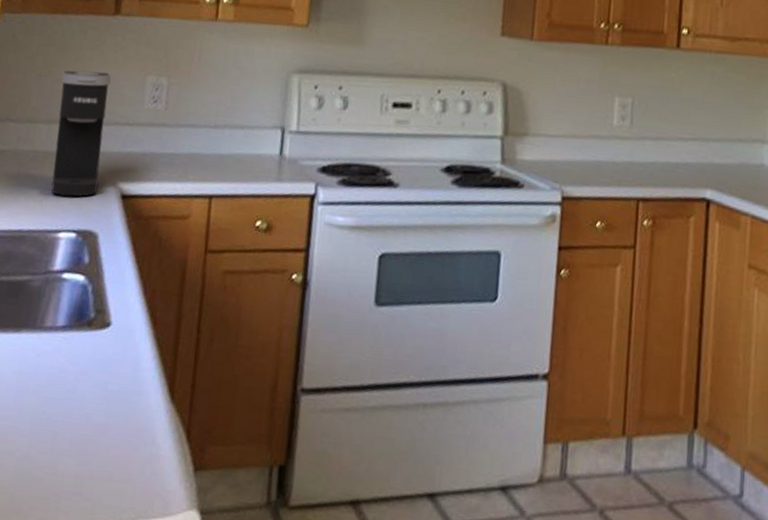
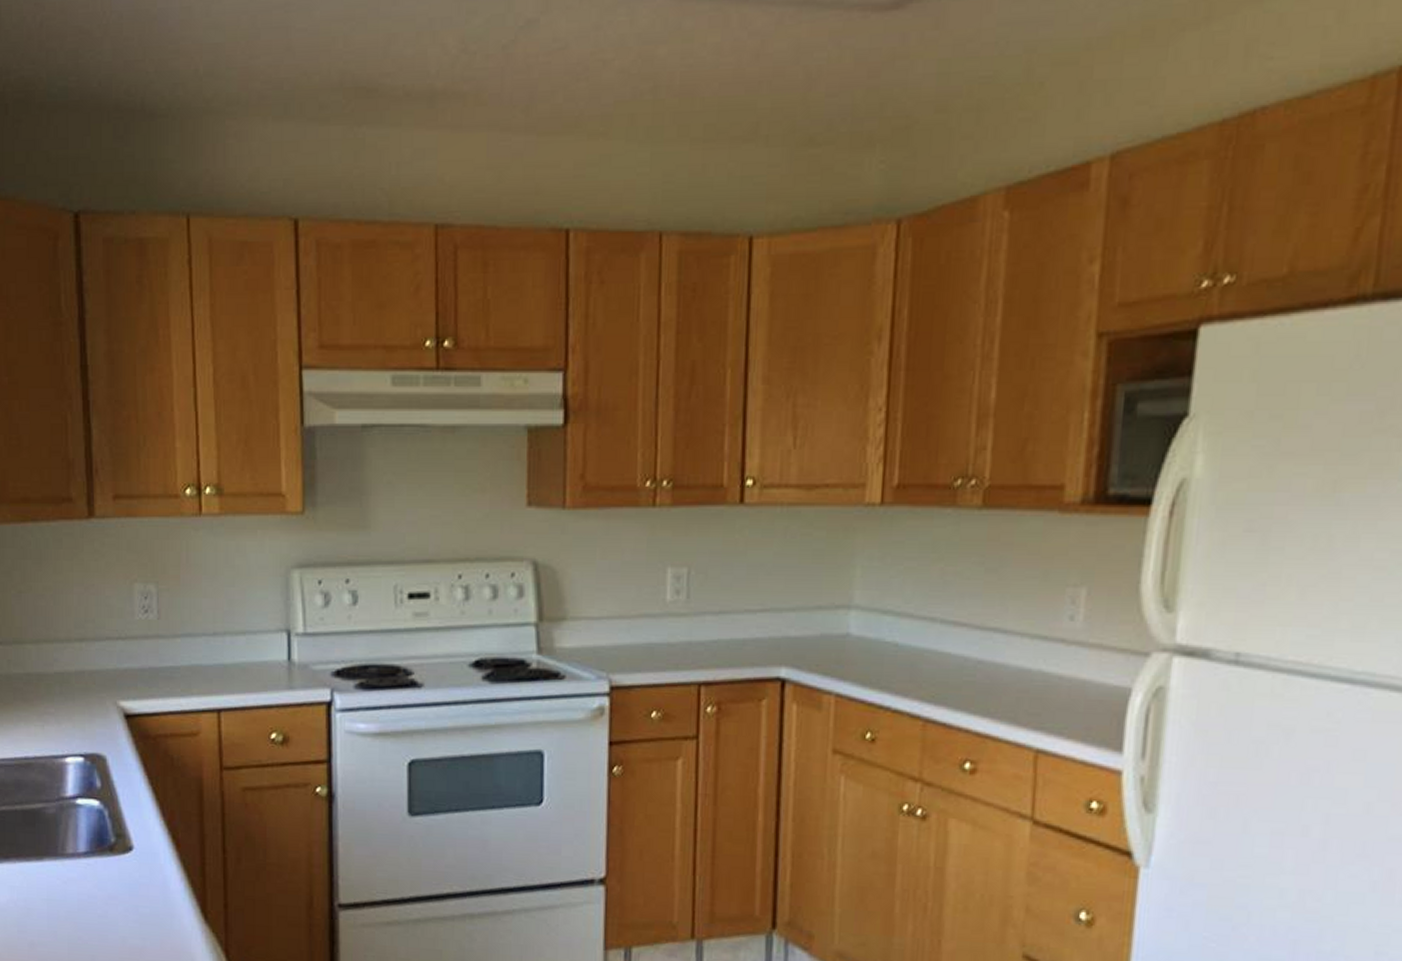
coffee maker: present [51,70,112,197] -> none [42,583,99,720]

